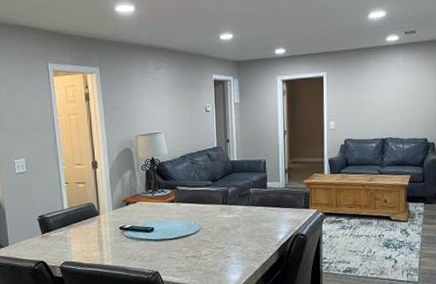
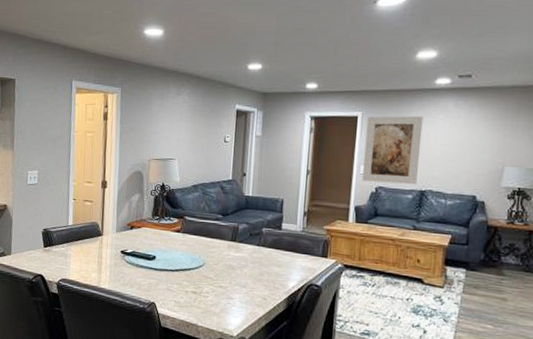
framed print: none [332,71,379,136] -> present [362,115,423,185]

